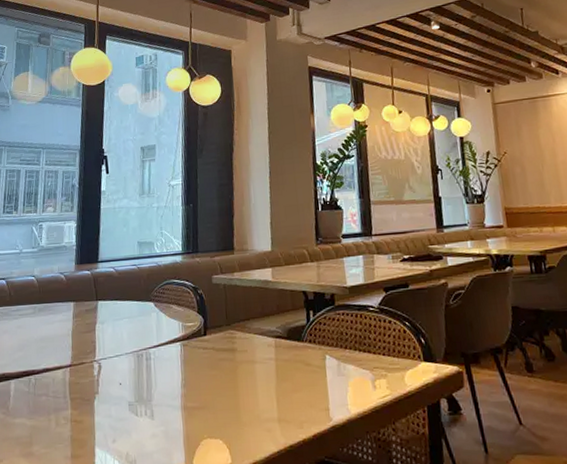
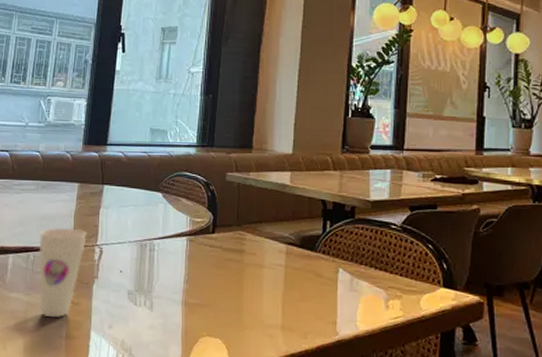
cup: none [39,346,85,439] -> present [39,227,87,317]

